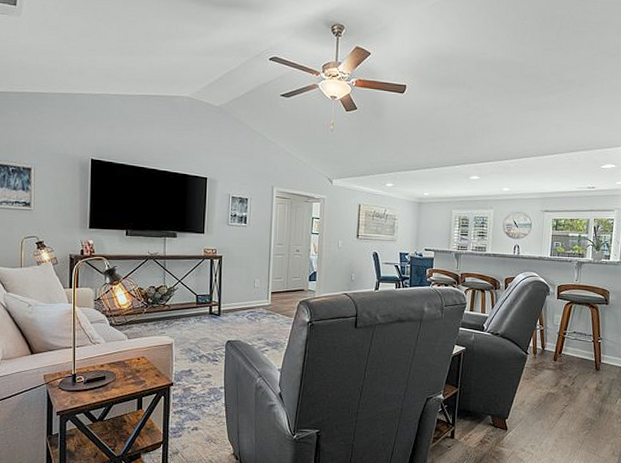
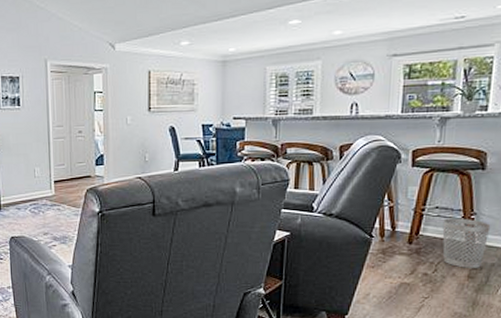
wastebasket: none [578,341,612,382] -> present [442,218,491,268]

